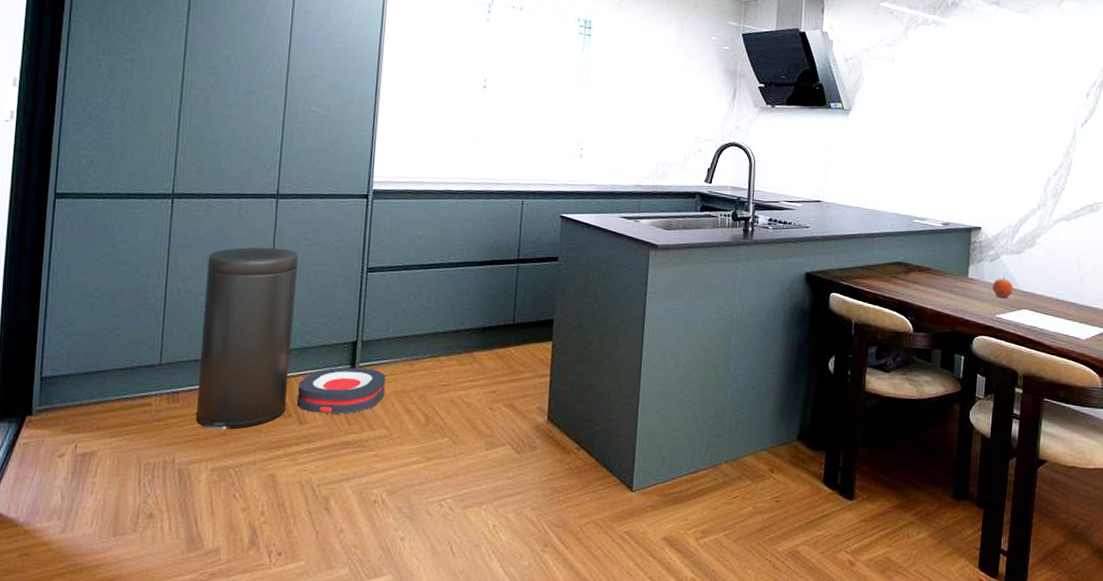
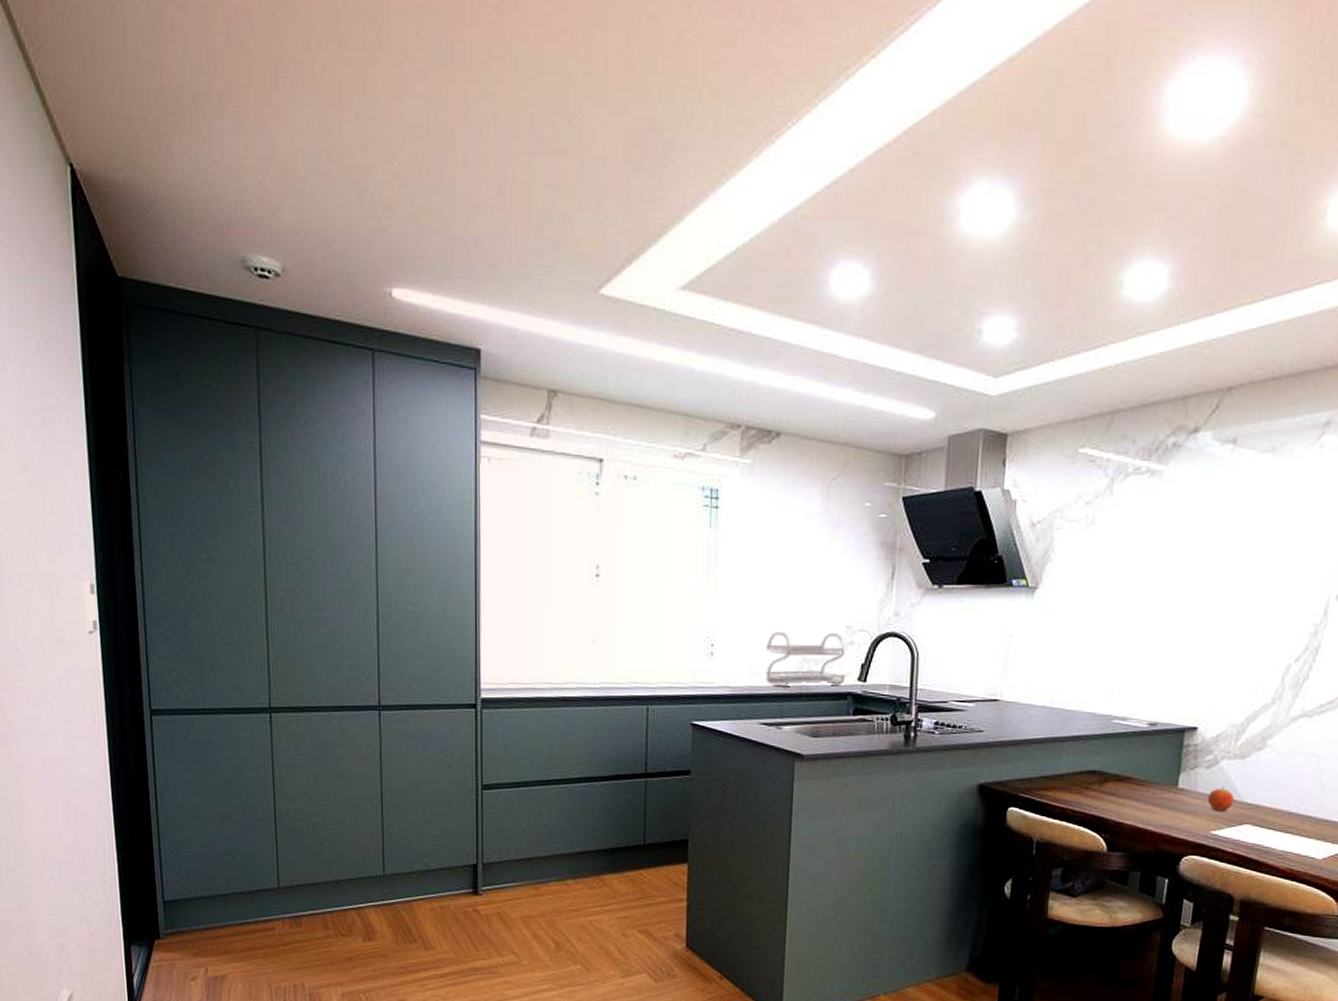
pedal bin: present [195,247,299,431] -> none [314,764,411,956]
robot vacuum: present [296,367,386,414] -> none [420,891,511,940]
dish rack: none [626,139,695,187] -> present [766,631,846,687]

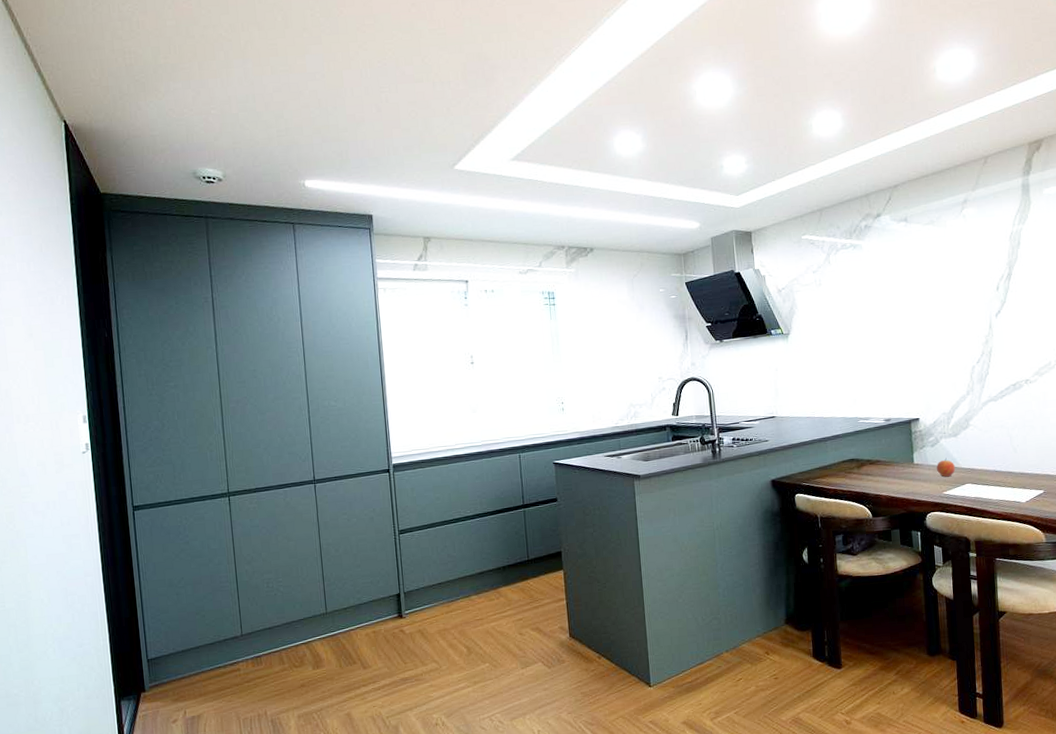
dish rack: present [766,631,846,687] -> none [602,383,663,427]

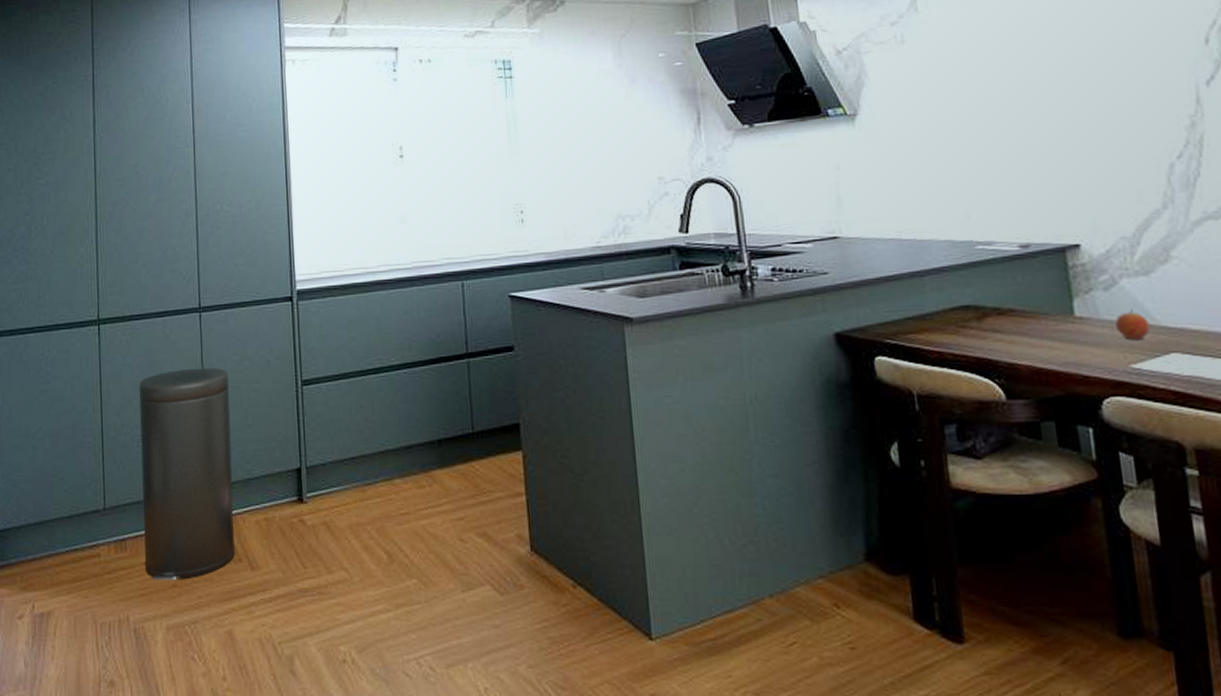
pedal bin: none [266,524,351,684] -> present [139,367,236,581]

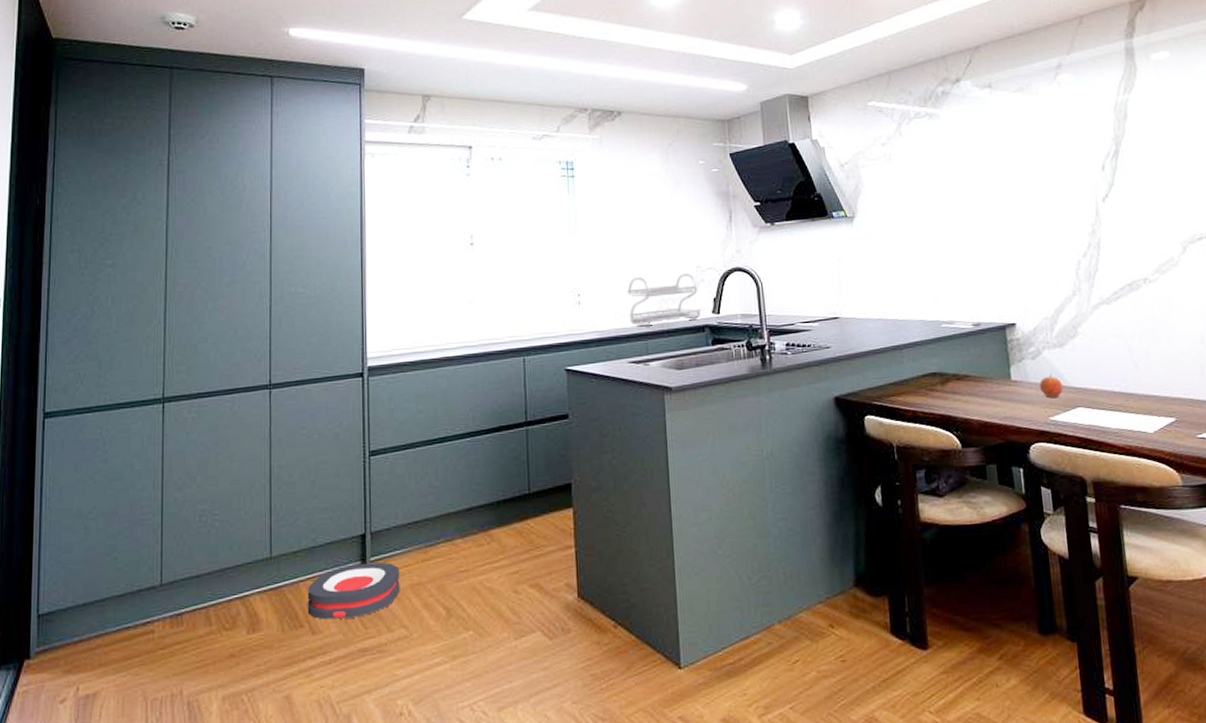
pedal bin: present [139,367,236,581] -> none [201,441,297,653]
robot vacuum: none [245,499,339,556] -> present [307,562,400,620]
dish rack: none [577,186,666,248] -> present [627,273,702,327]

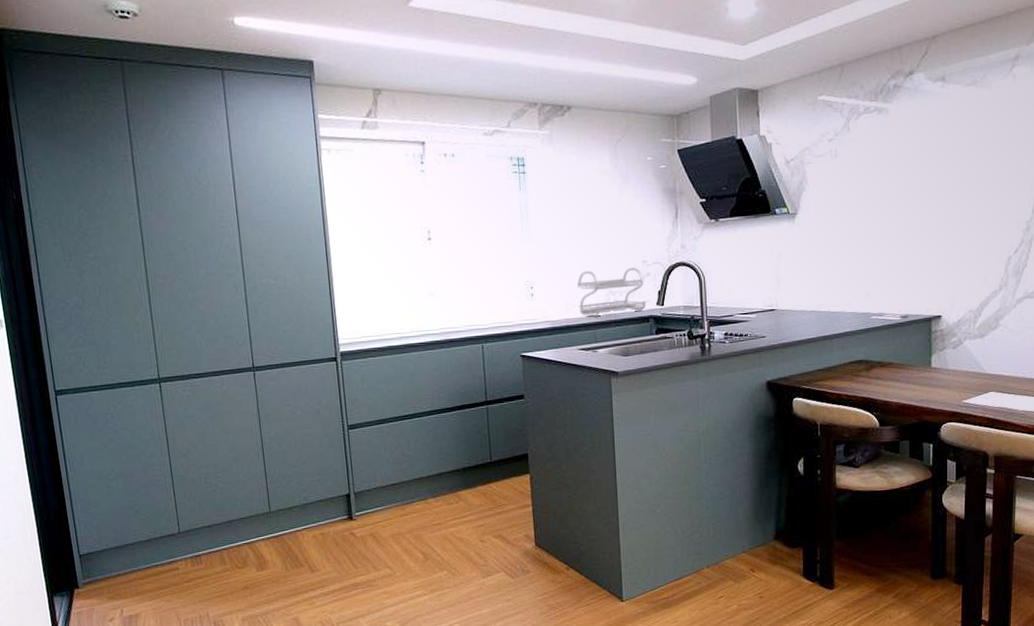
robot vacuum: present [307,562,400,620] -> none [304,516,383,561]
fruit: present [1039,373,1064,399] -> none [957,361,979,384]

